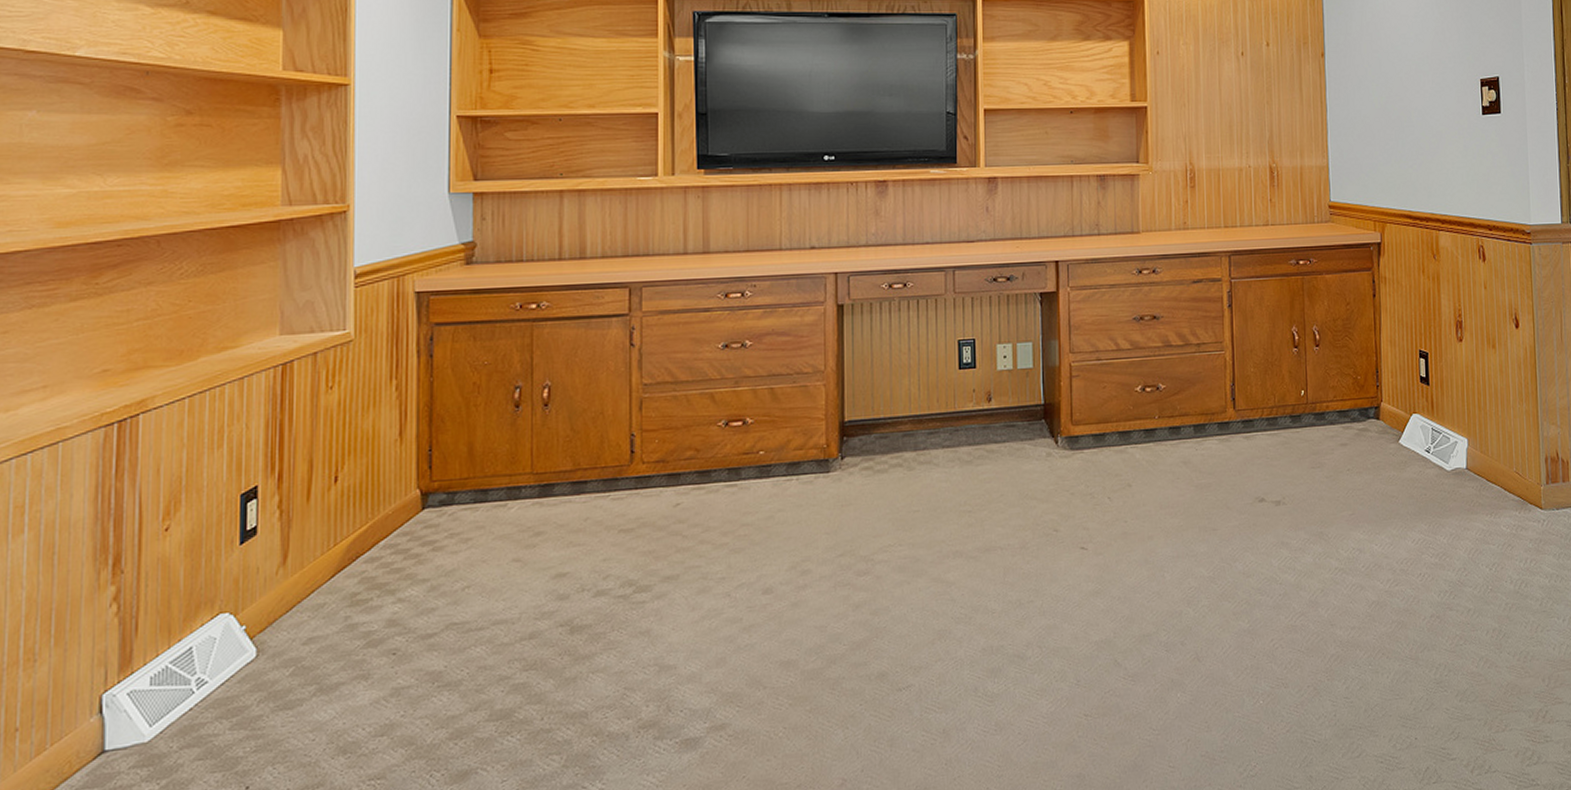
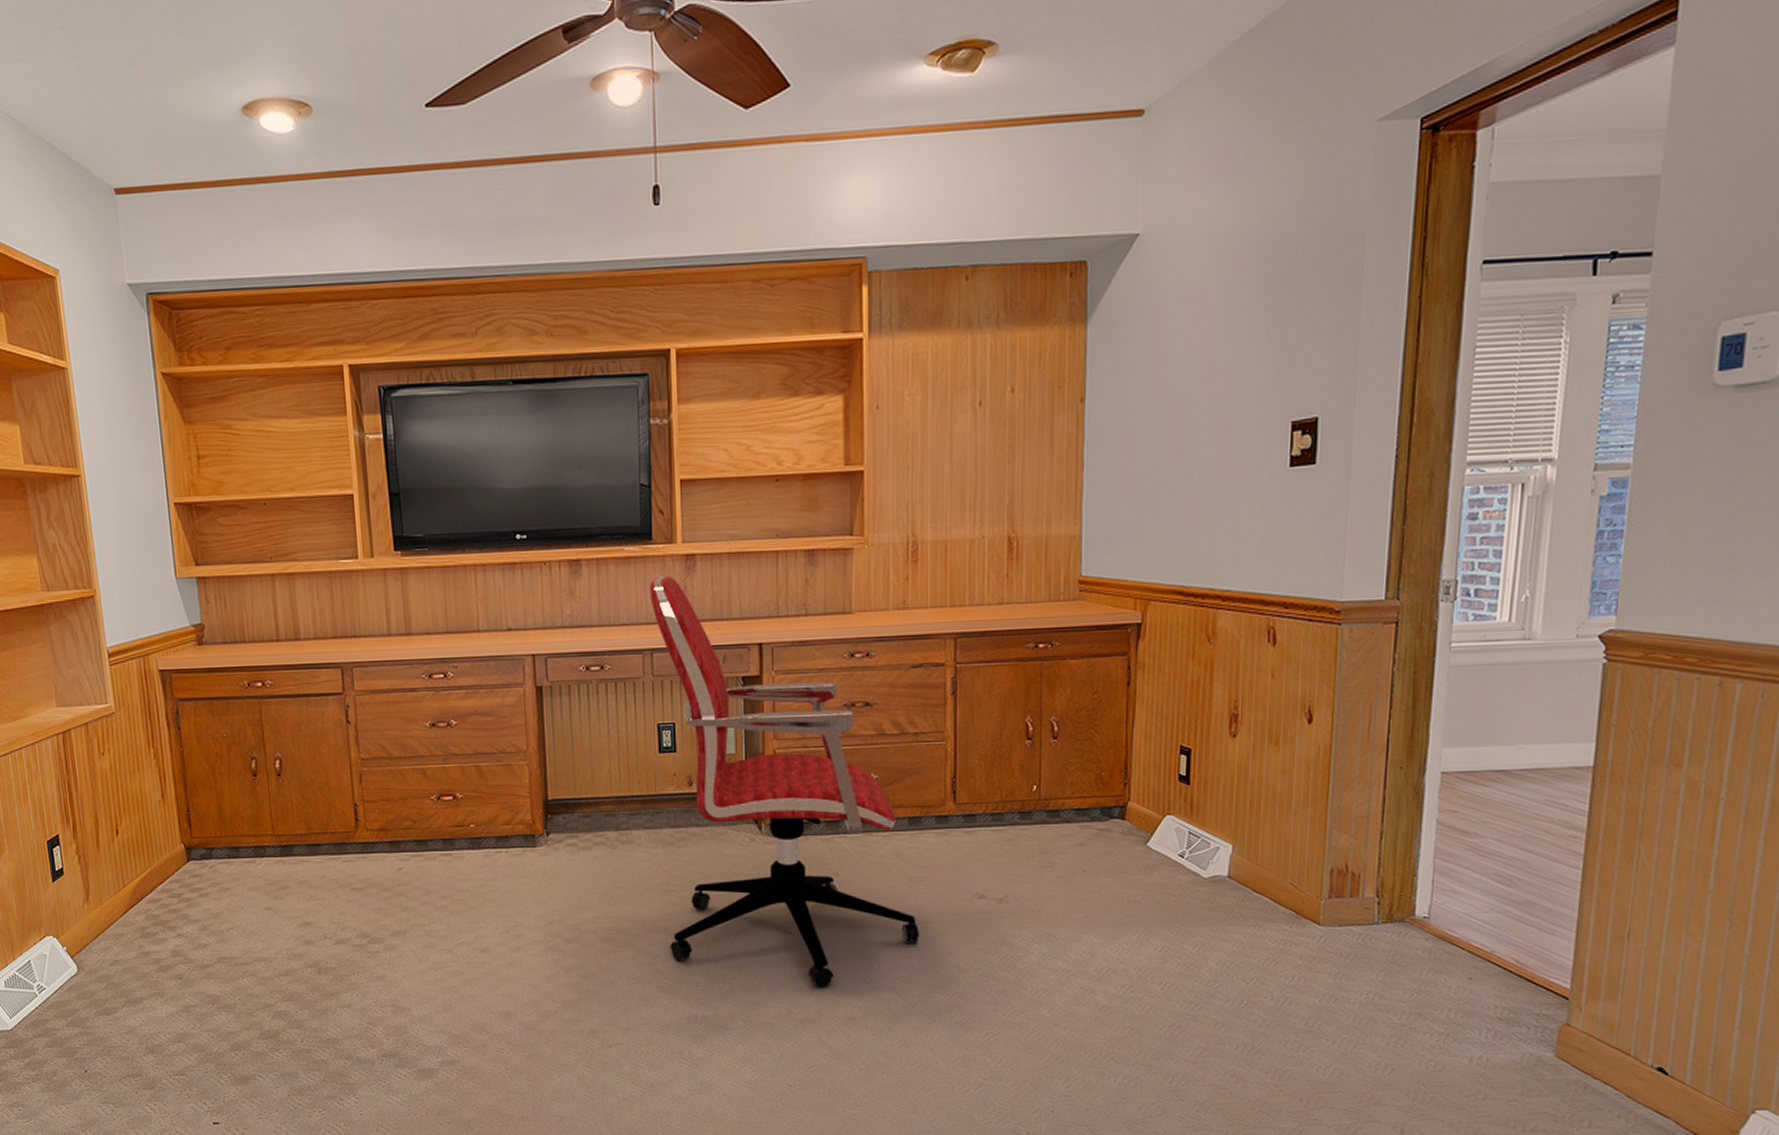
office chair: none [953,197,1207,606] -> present [649,576,919,989]

